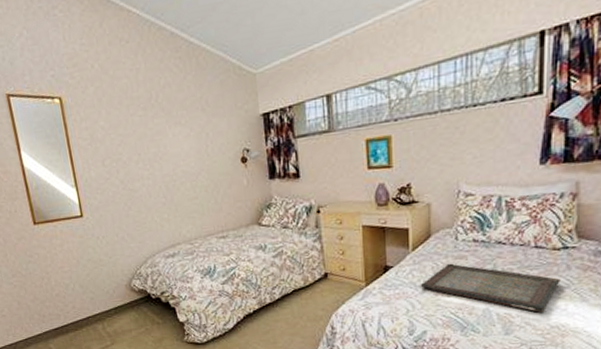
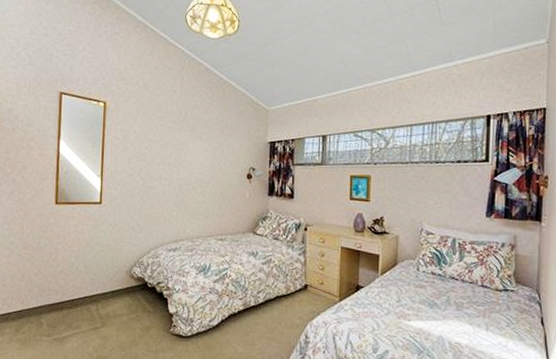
serving tray: present [421,263,561,314] -> none [386,290,502,347]

